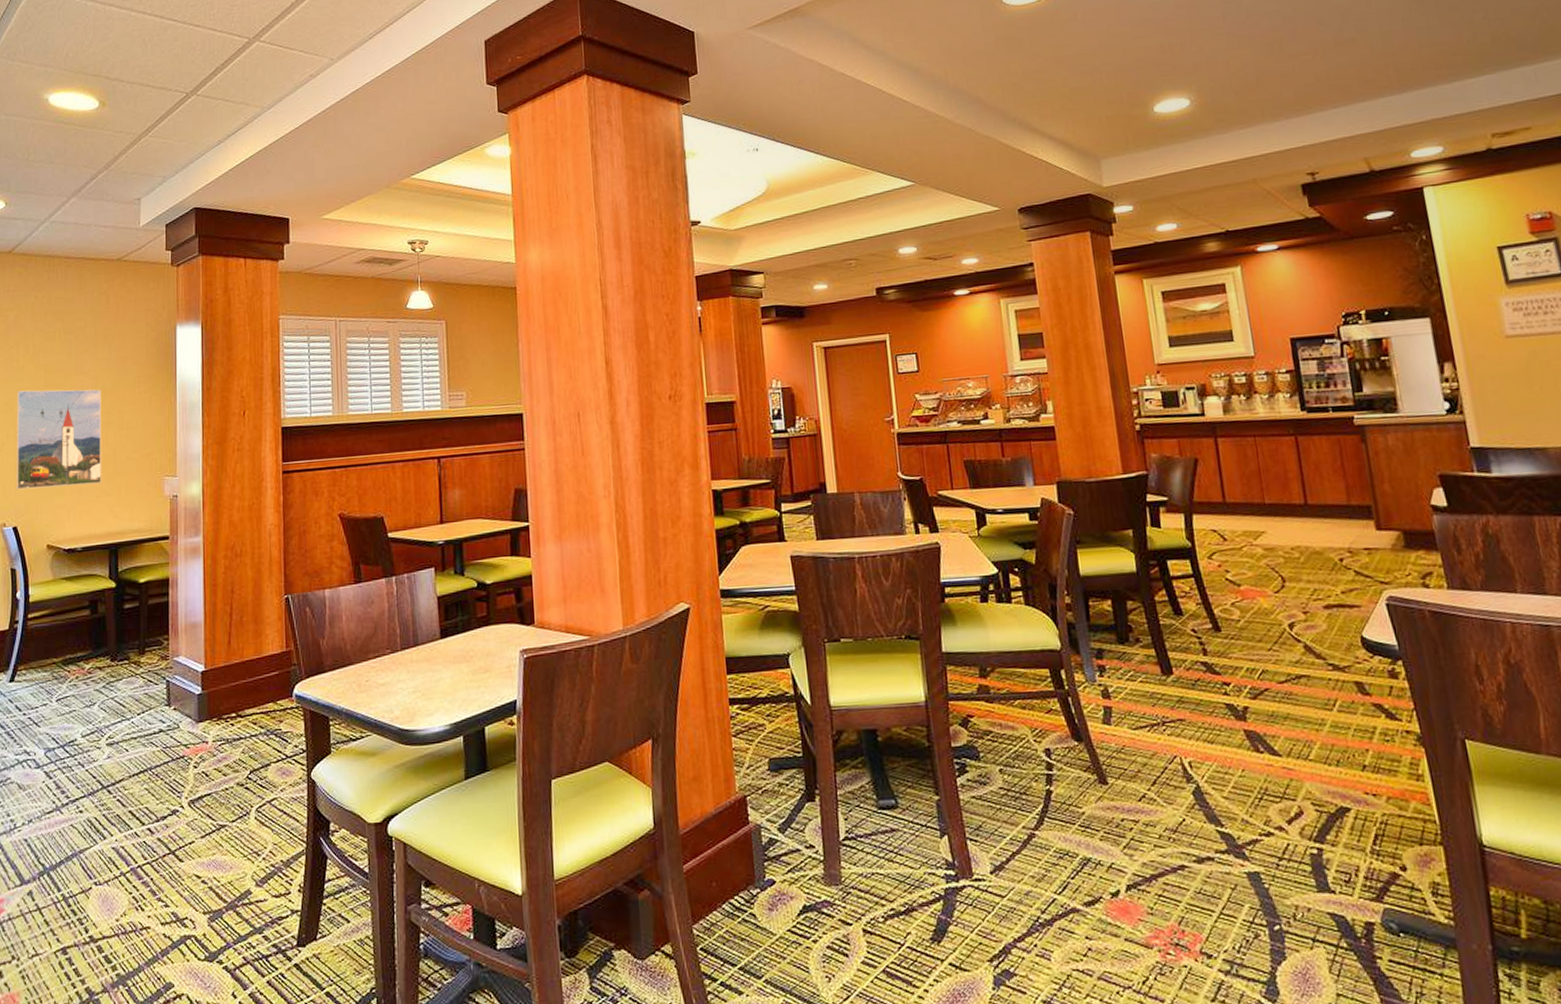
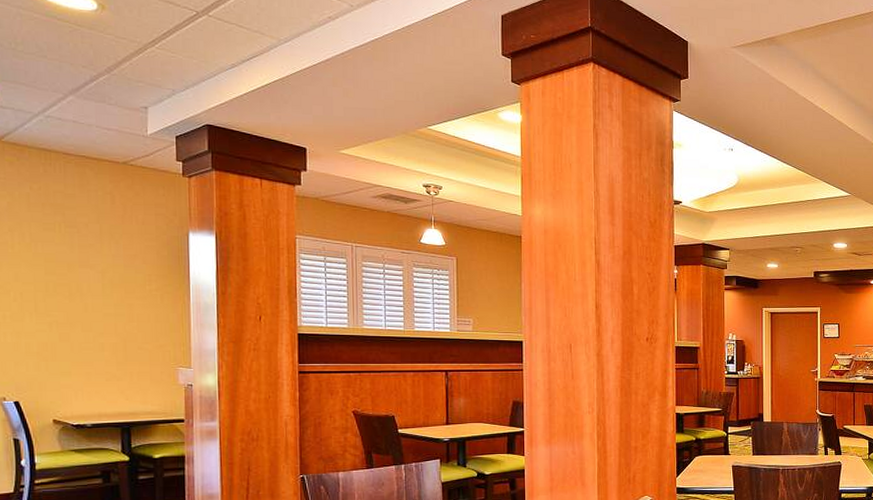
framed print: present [15,389,102,490] -> none [13,276,112,369]

